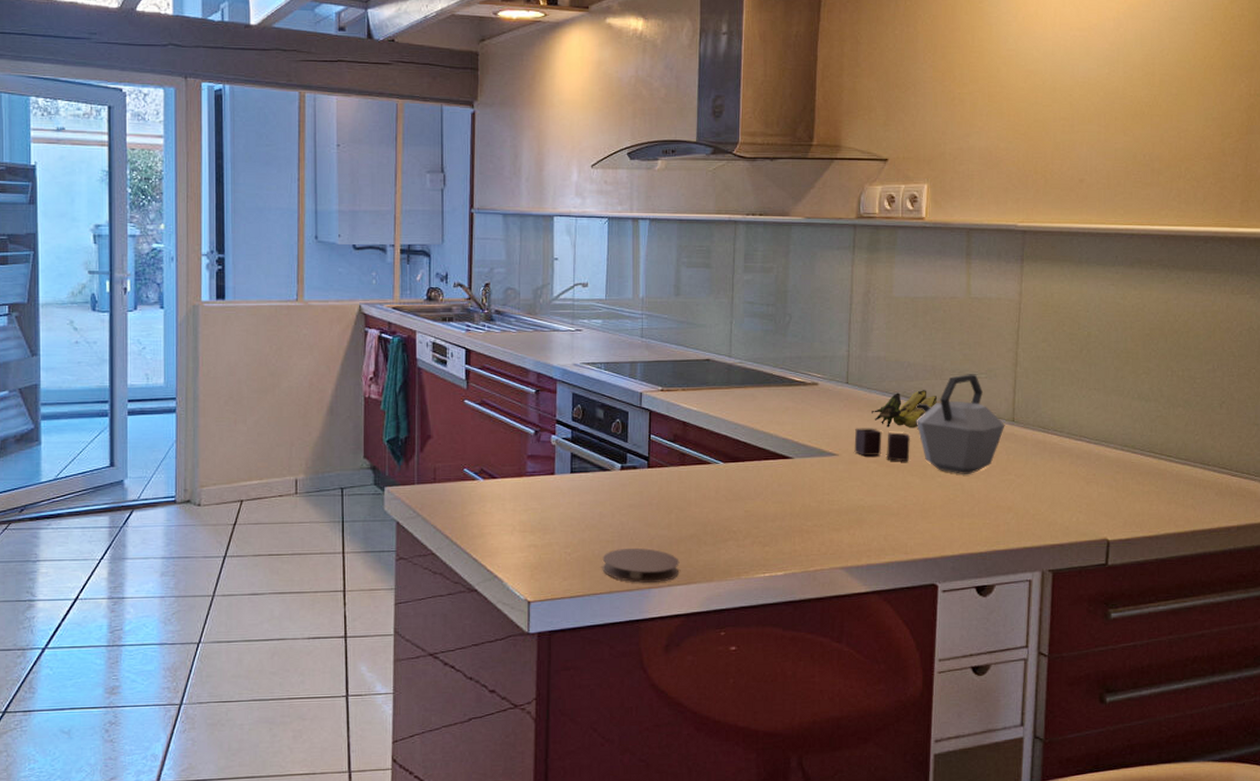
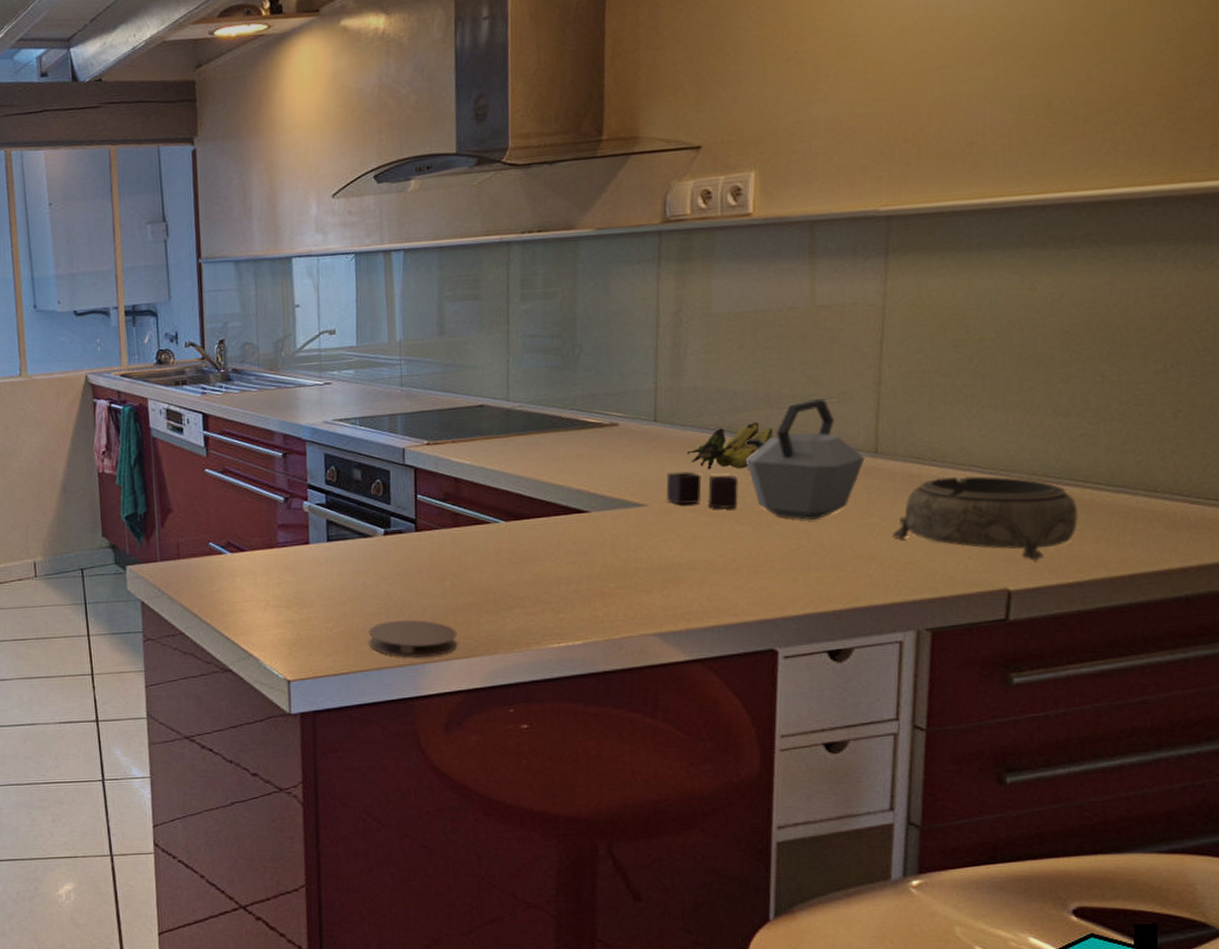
decorative bowl: none [1025,444,1156,516] -> present [892,476,1078,560]

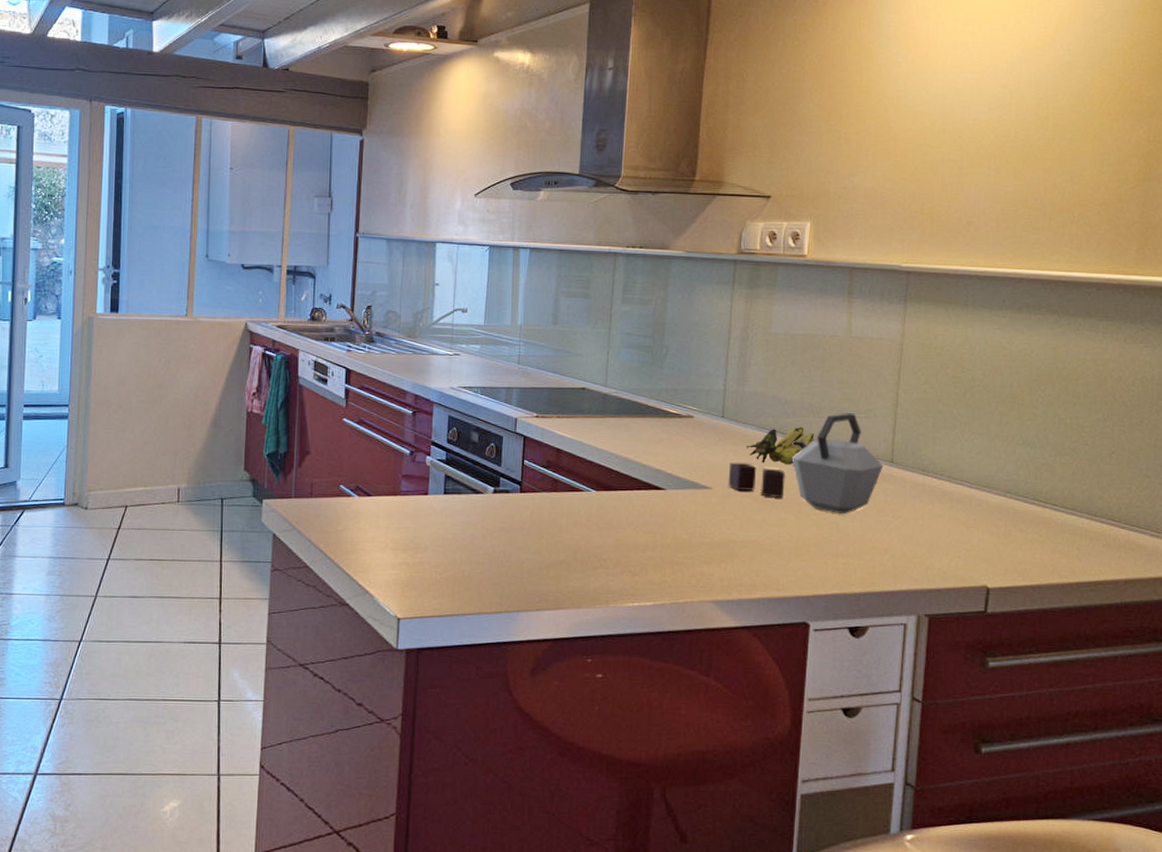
coaster: present [368,620,458,658] -> none [472,570,549,606]
decorative bowl: present [892,476,1078,560] -> none [902,488,1040,564]

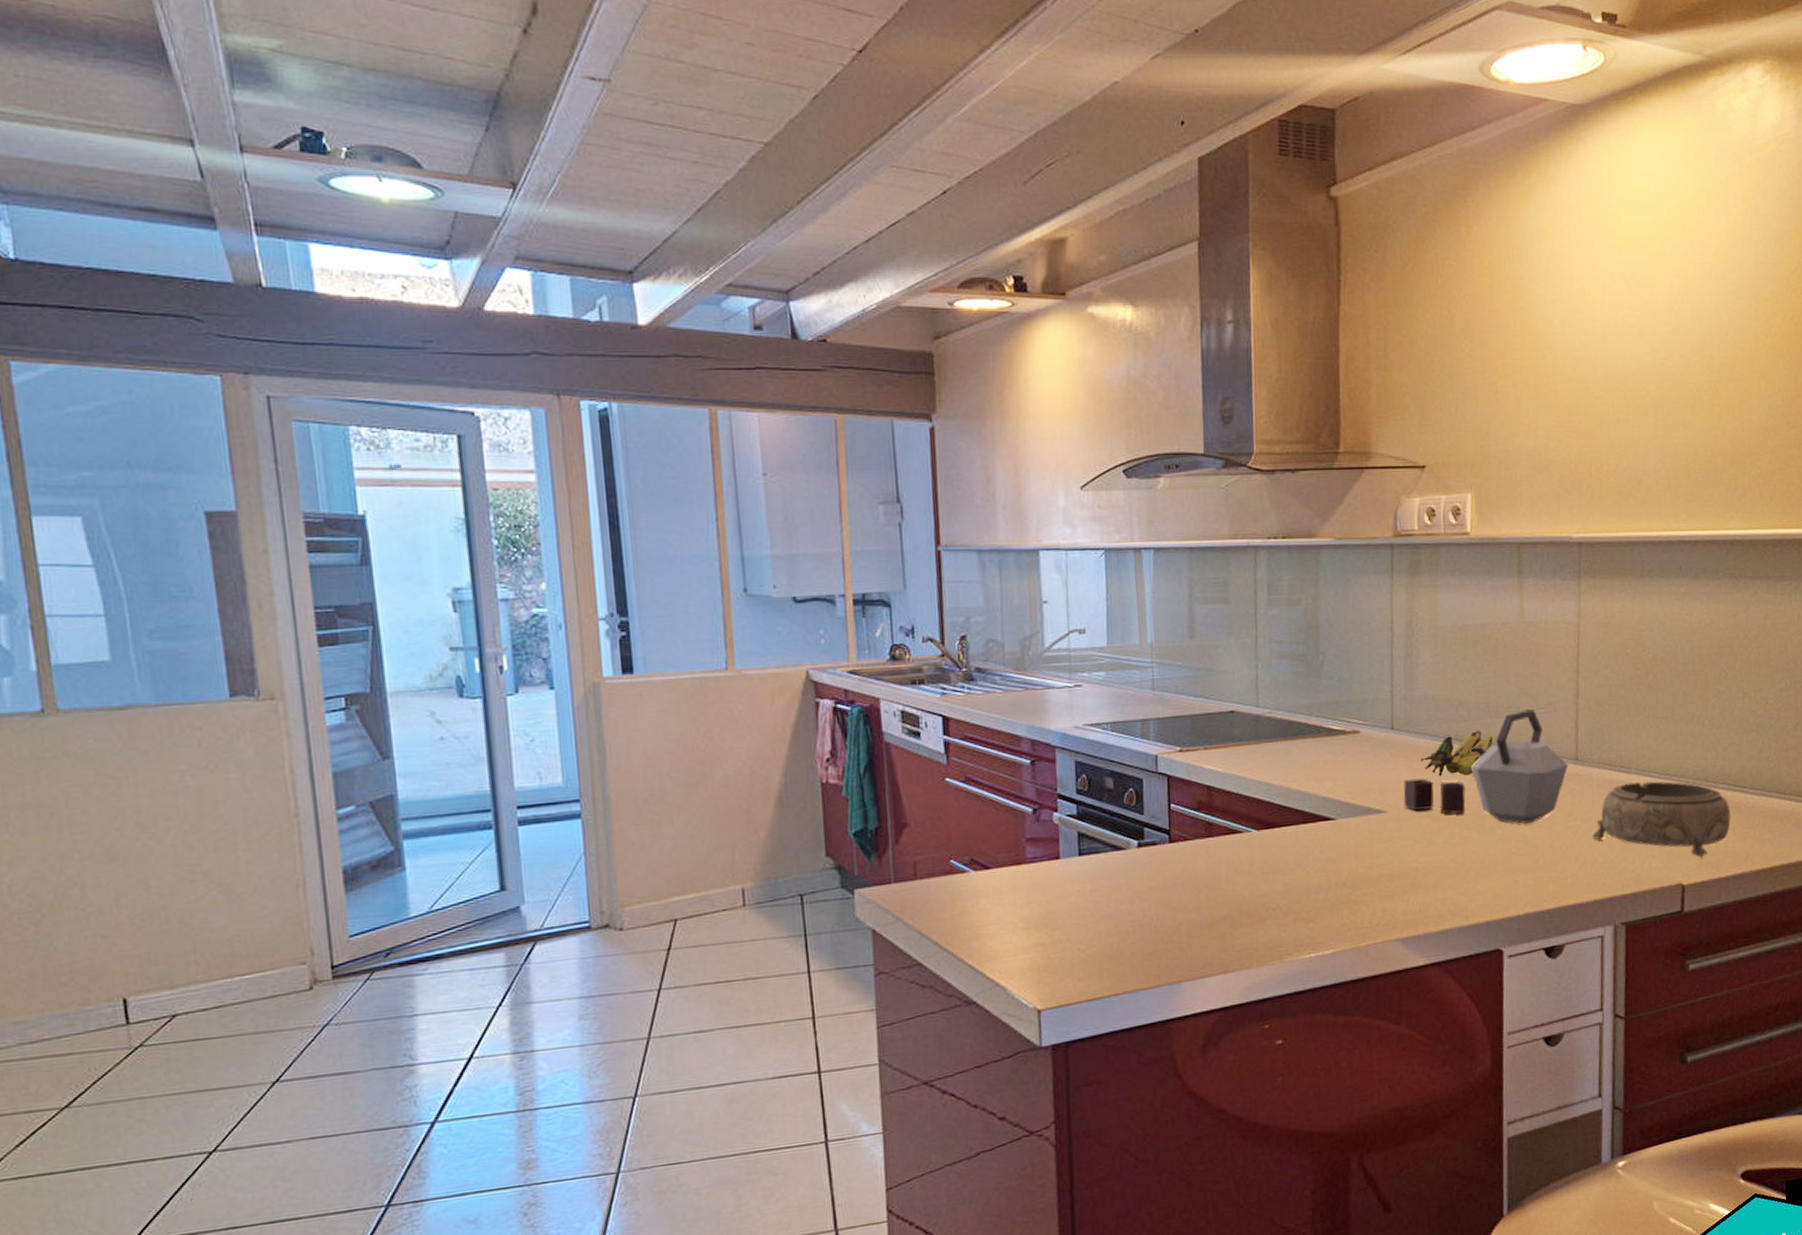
decorative bowl: none [902,488,1040,564] -> present [1592,781,1731,857]

